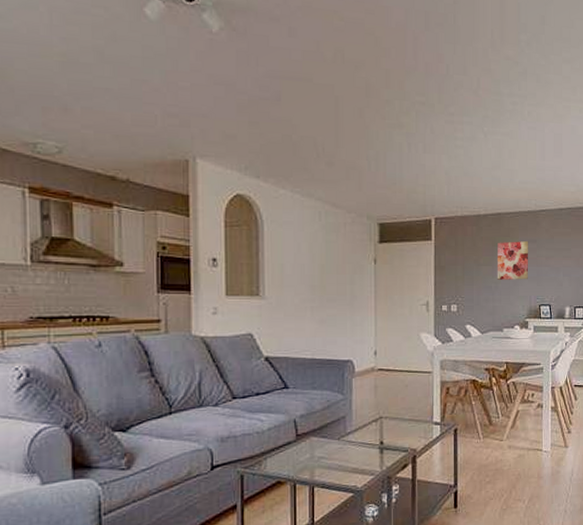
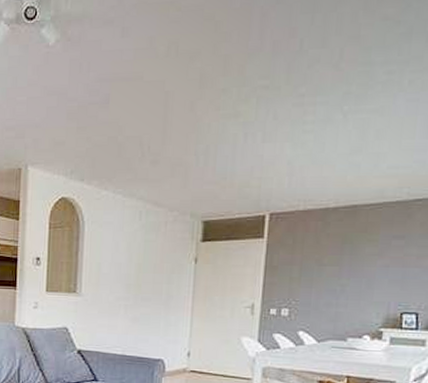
wall art: present [497,241,529,280] -> none [344,237,394,283]

